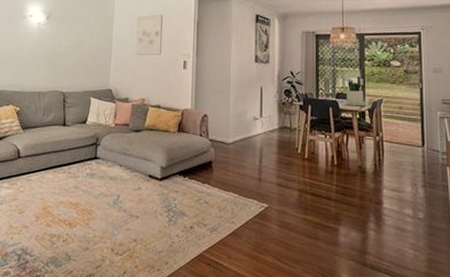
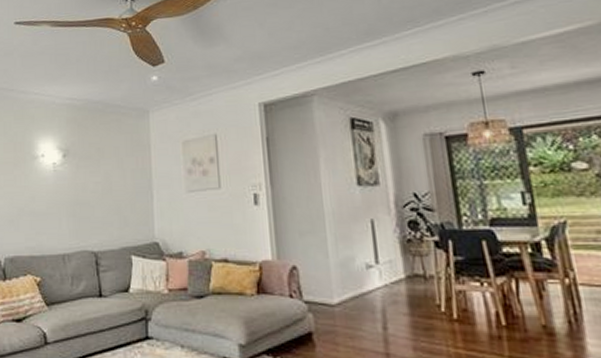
planter: present [346,80,365,107] -> none [505,196,539,236]

